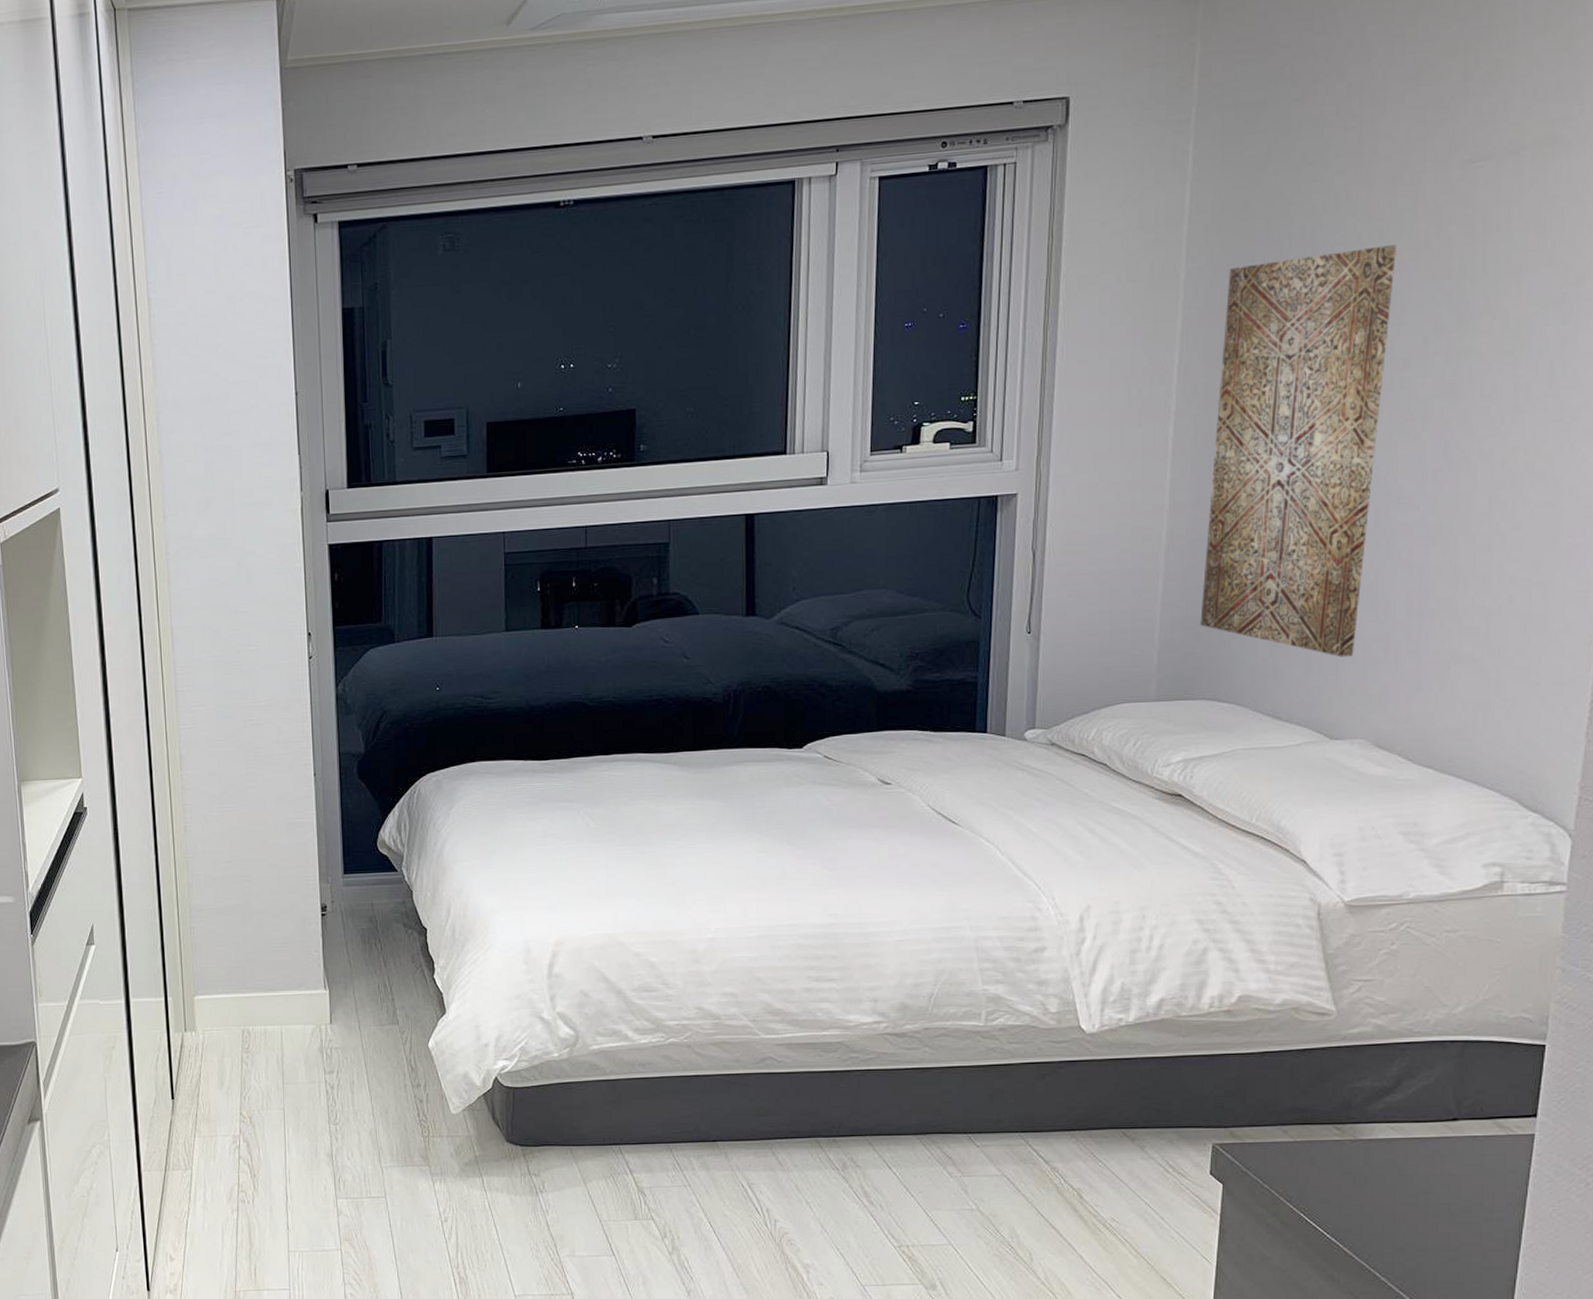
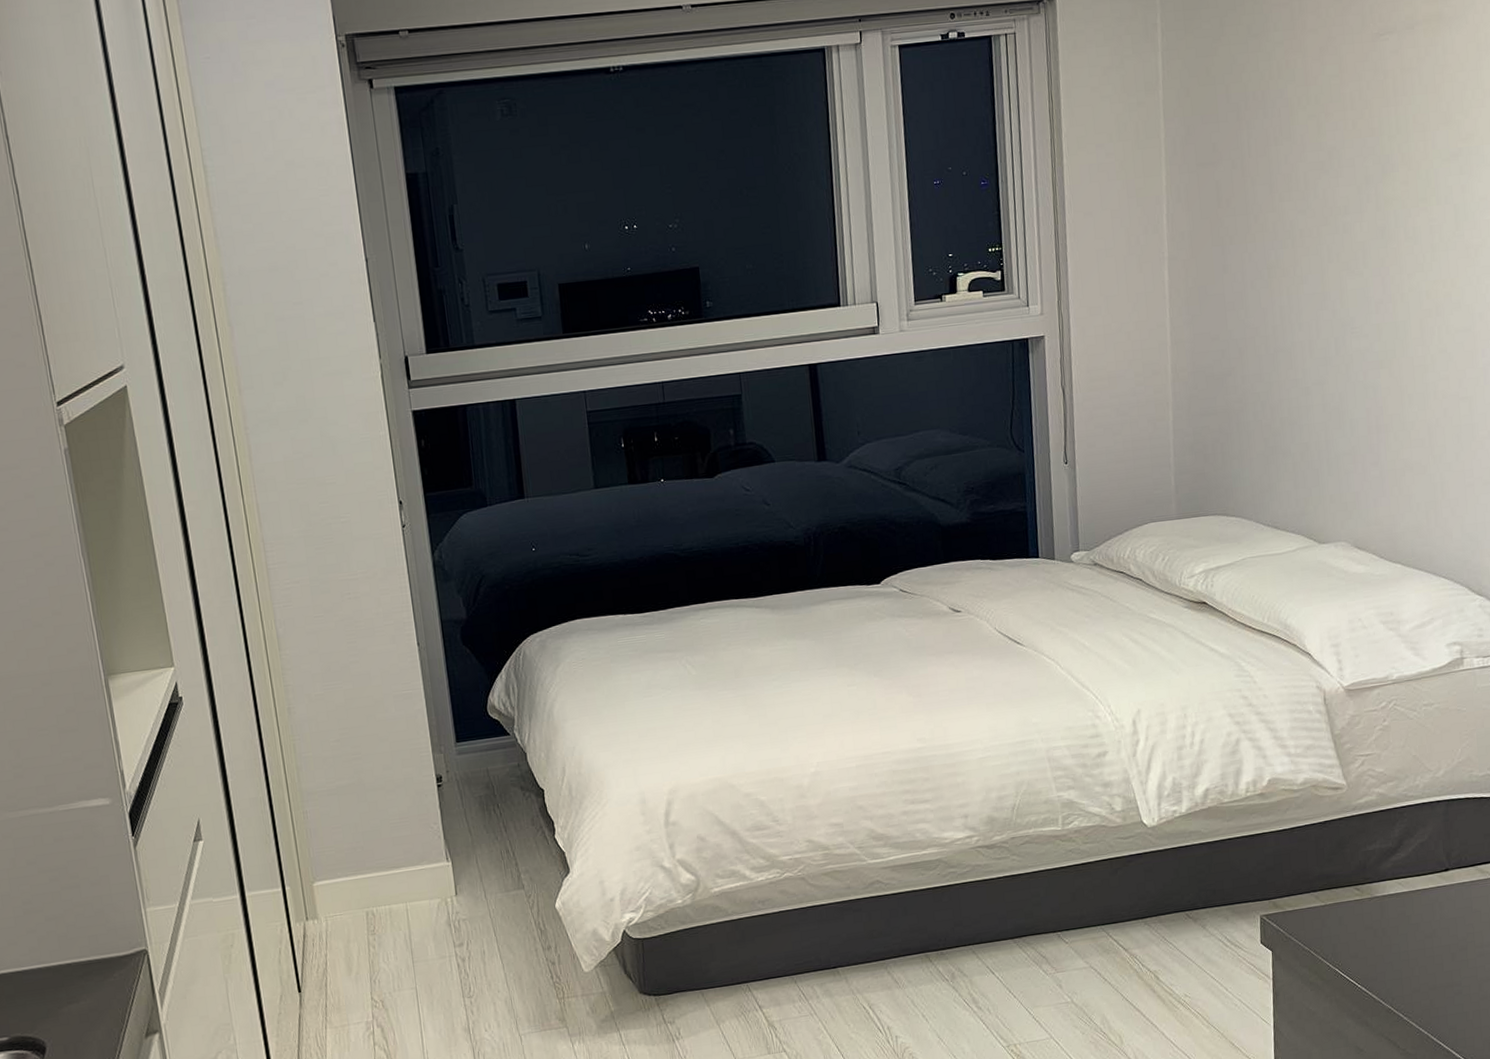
wall art: present [1200,245,1396,657] -> none [1200,107,1330,471]

